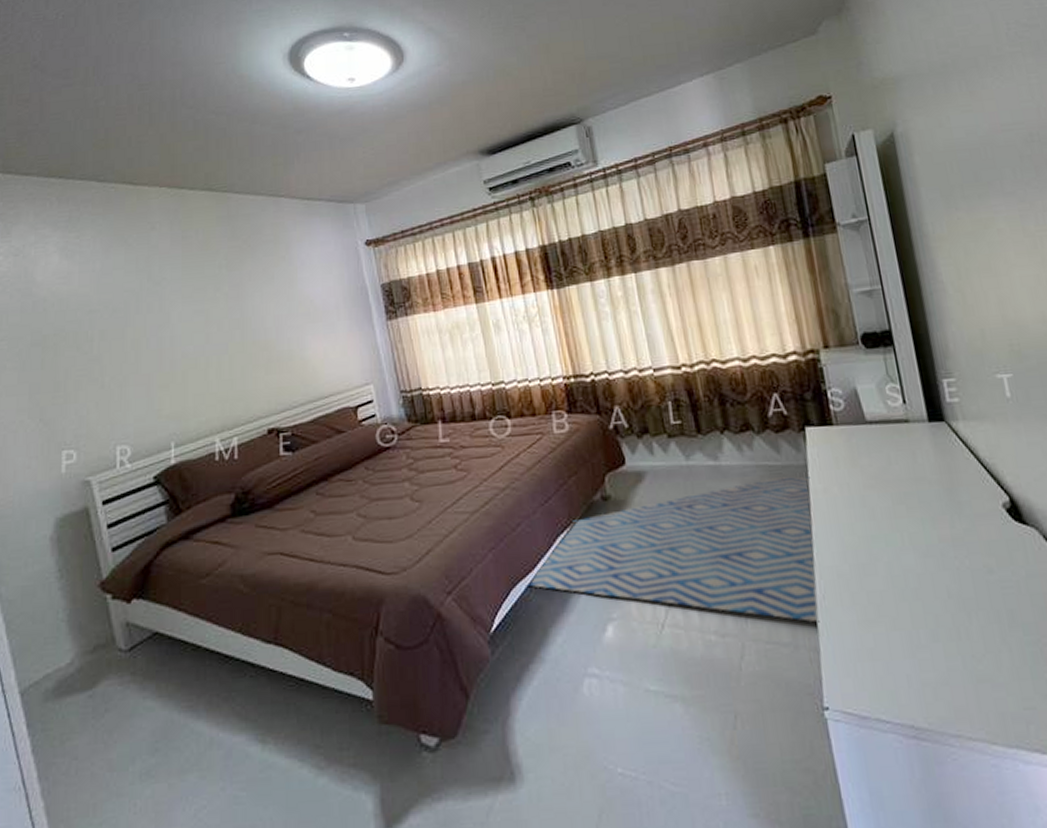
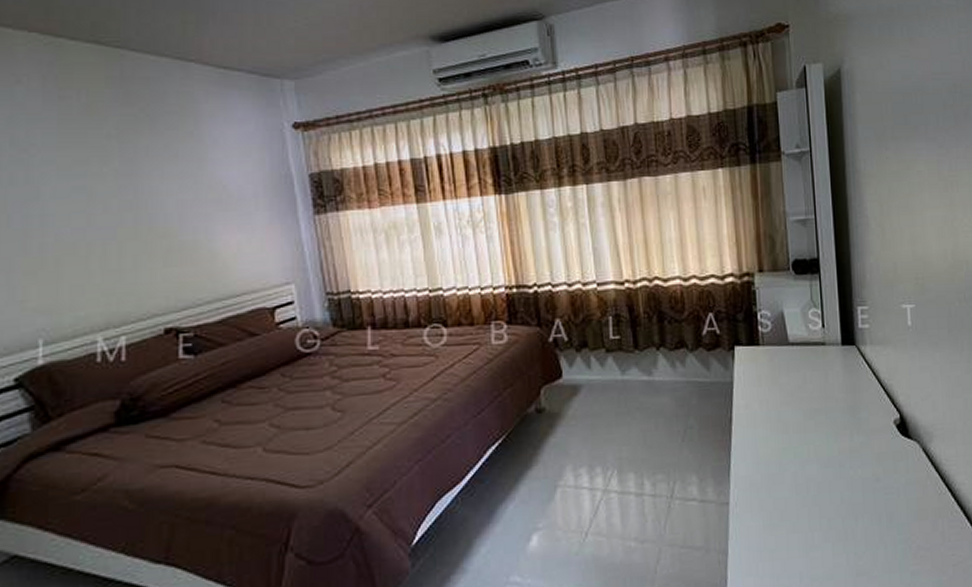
rug: present [526,477,820,623] -> none [452,393,735,528]

